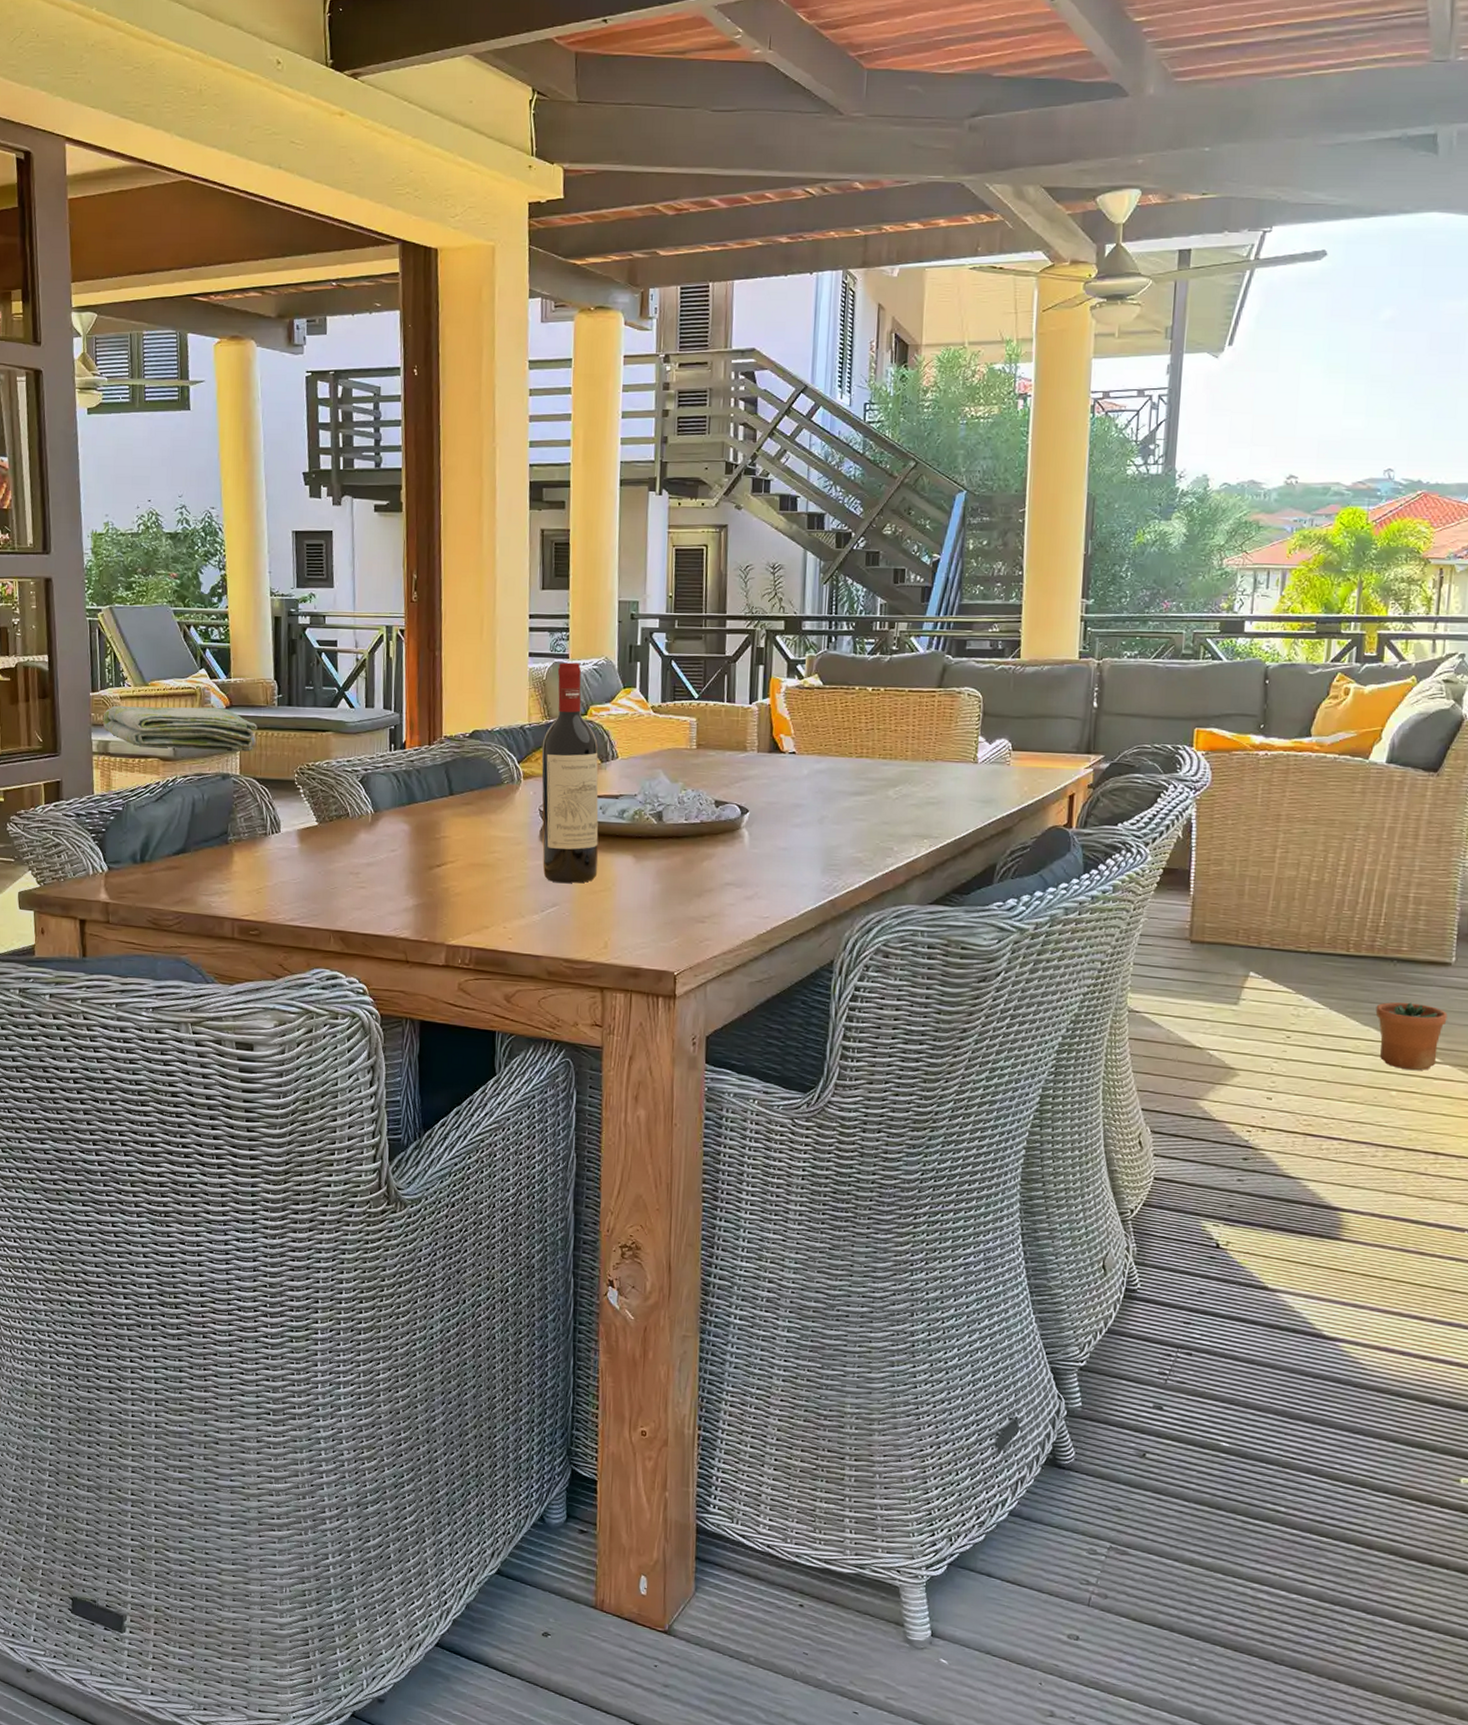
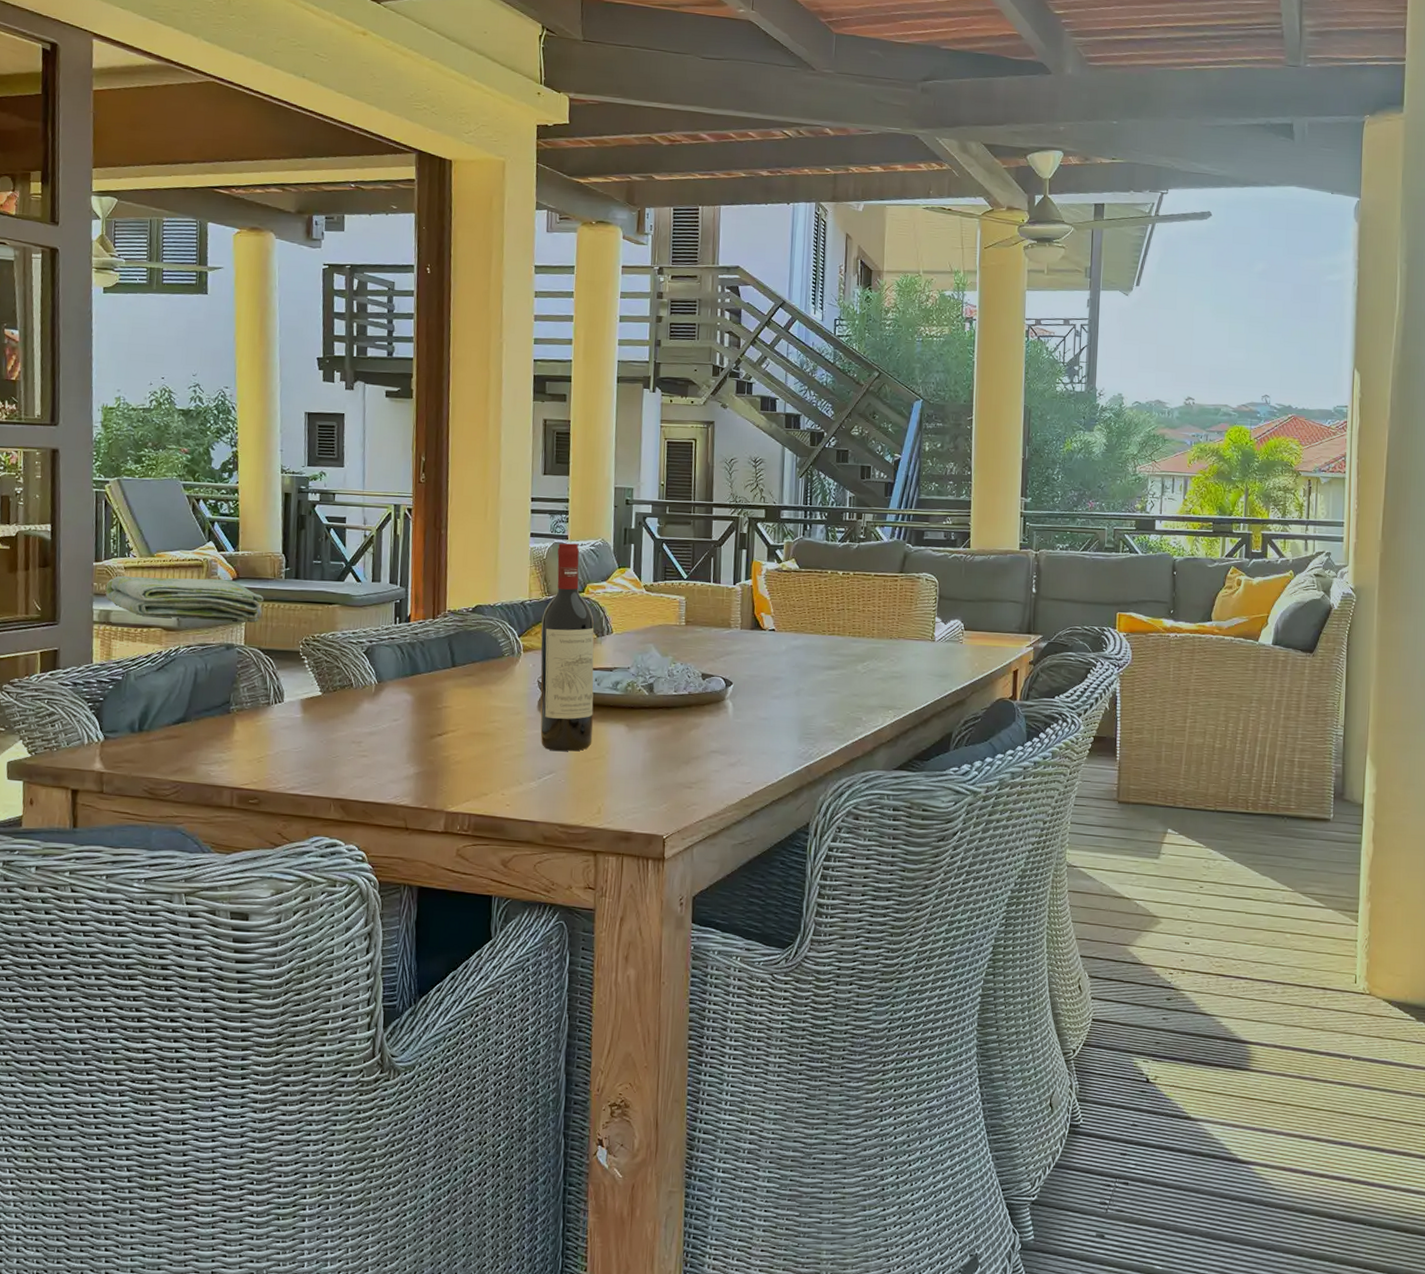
planter: present [1375,1002,1448,1070] -> none [1271,854,1329,914]

